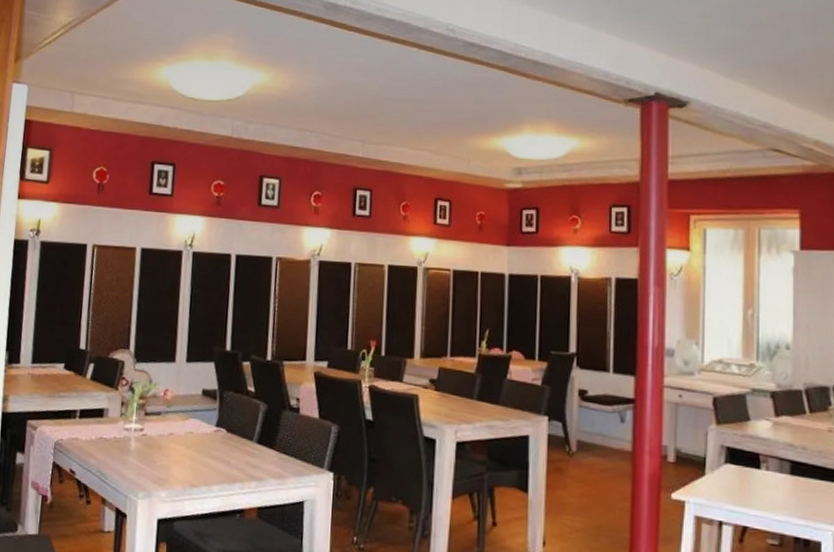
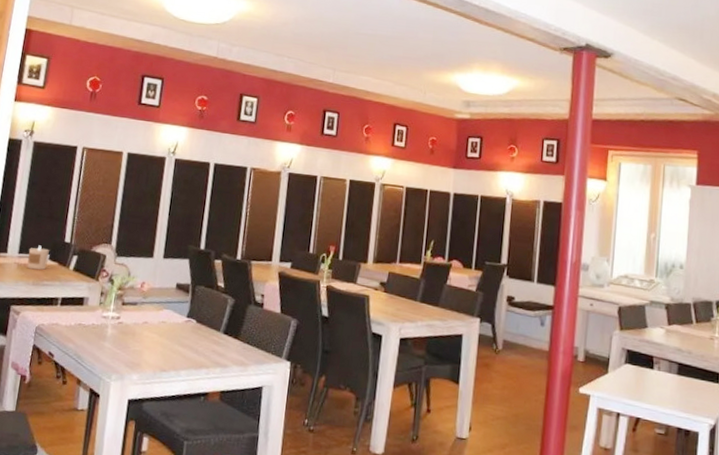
candle: none [41,353,64,381] -> present [27,245,49,270]

